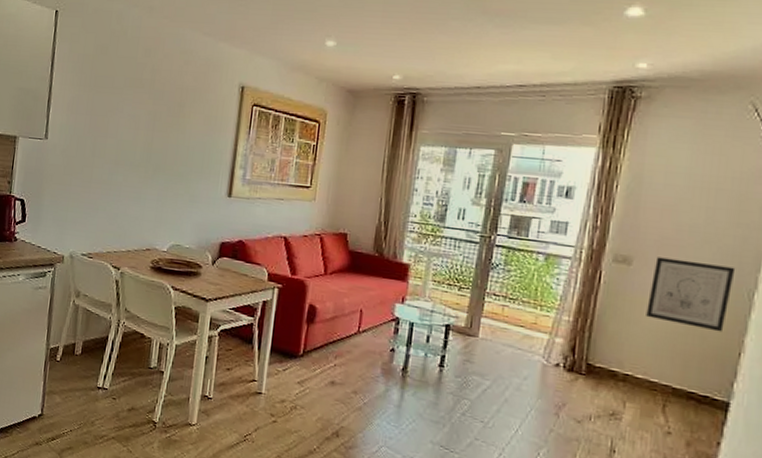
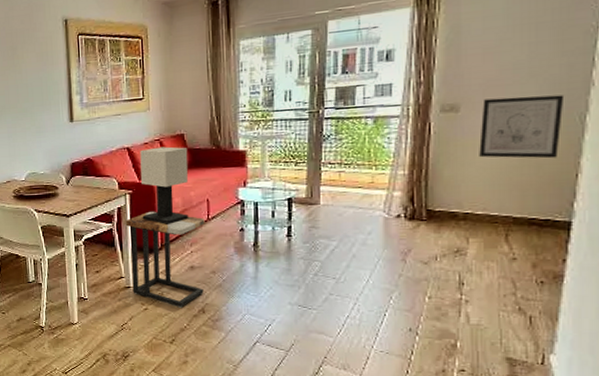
side table: none [263,311,355,427] -> present [125,211,205,308]
table lamp: none [287,242,349,330] -> present [140,146,189,224]

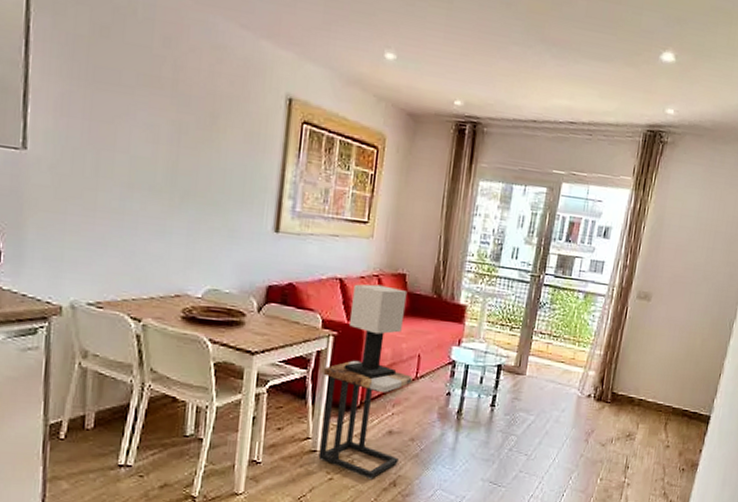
wall art: present [479,95,565,159] -> none [658,293,723,357]

